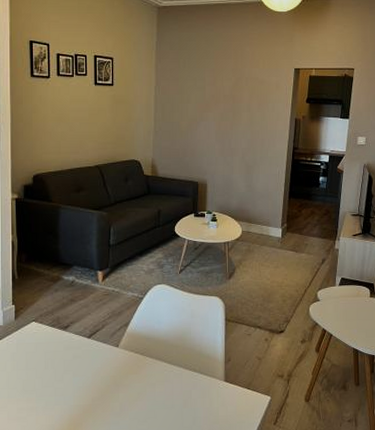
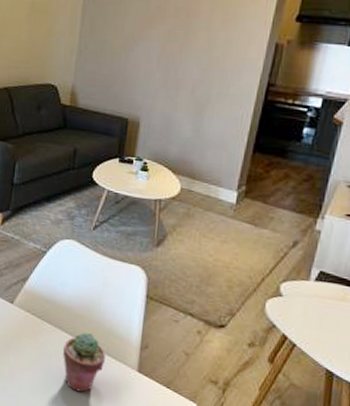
potted succulent: none [164,358,198,410] -> present [63,332,105,393]

